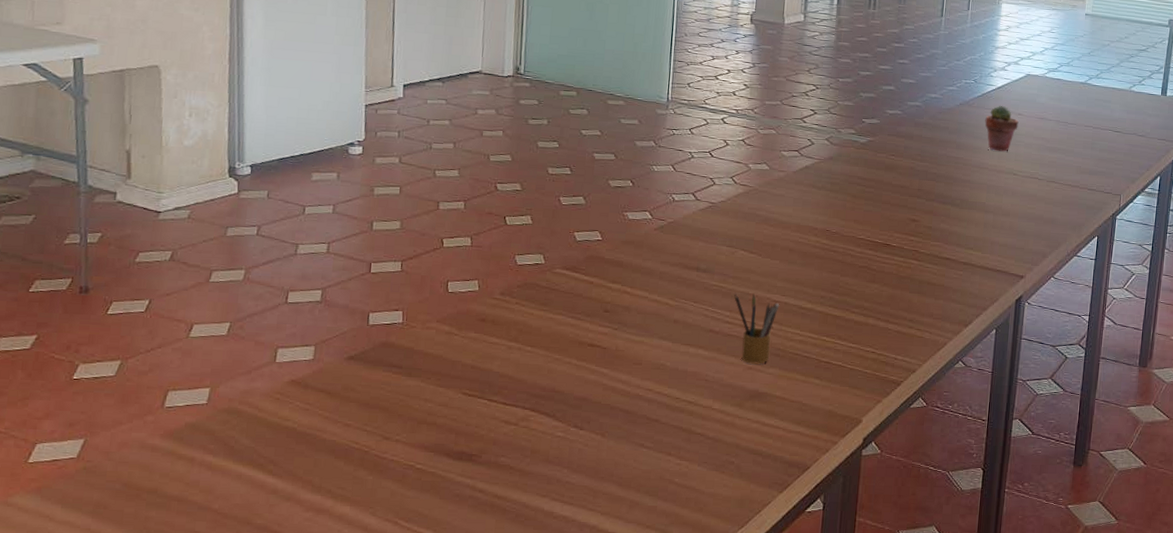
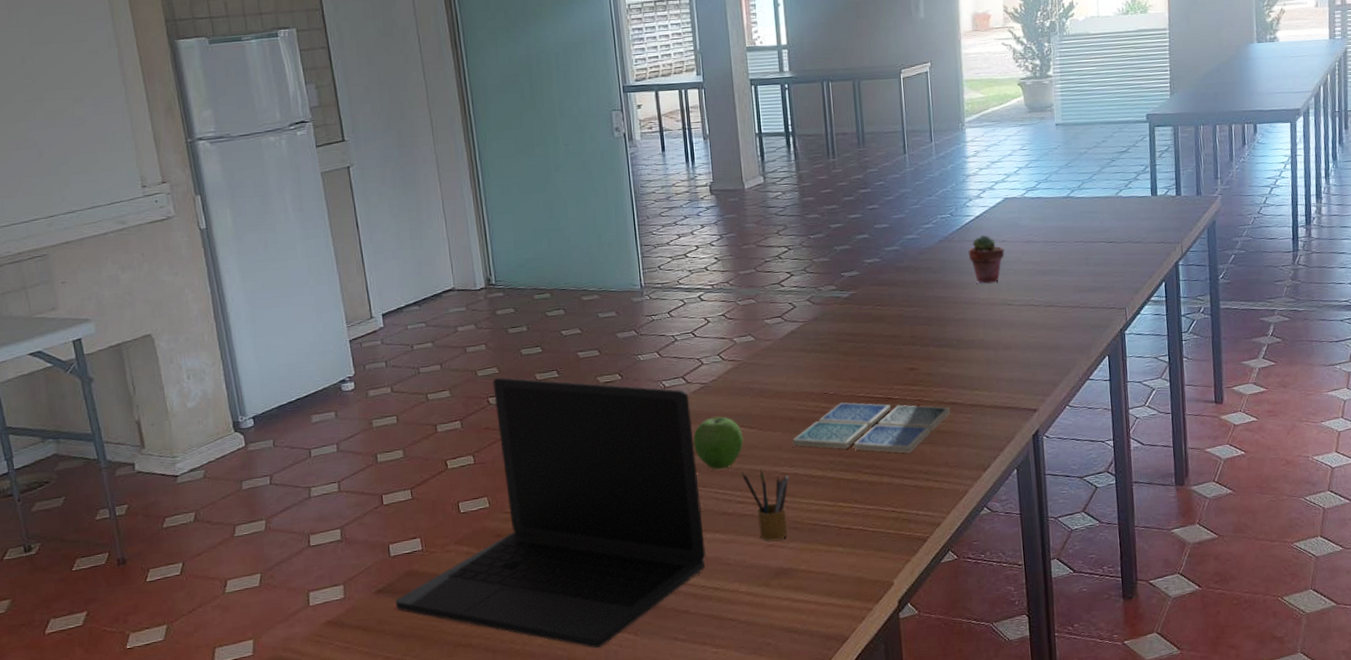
laptop: none [365,165,696,444] -> present [395,377,706,648]
fruit: none [692,236,742,288] -> present [693,416,744,470]
drink coaster: none [788,242,943,299] -> present [792,402,950,453]

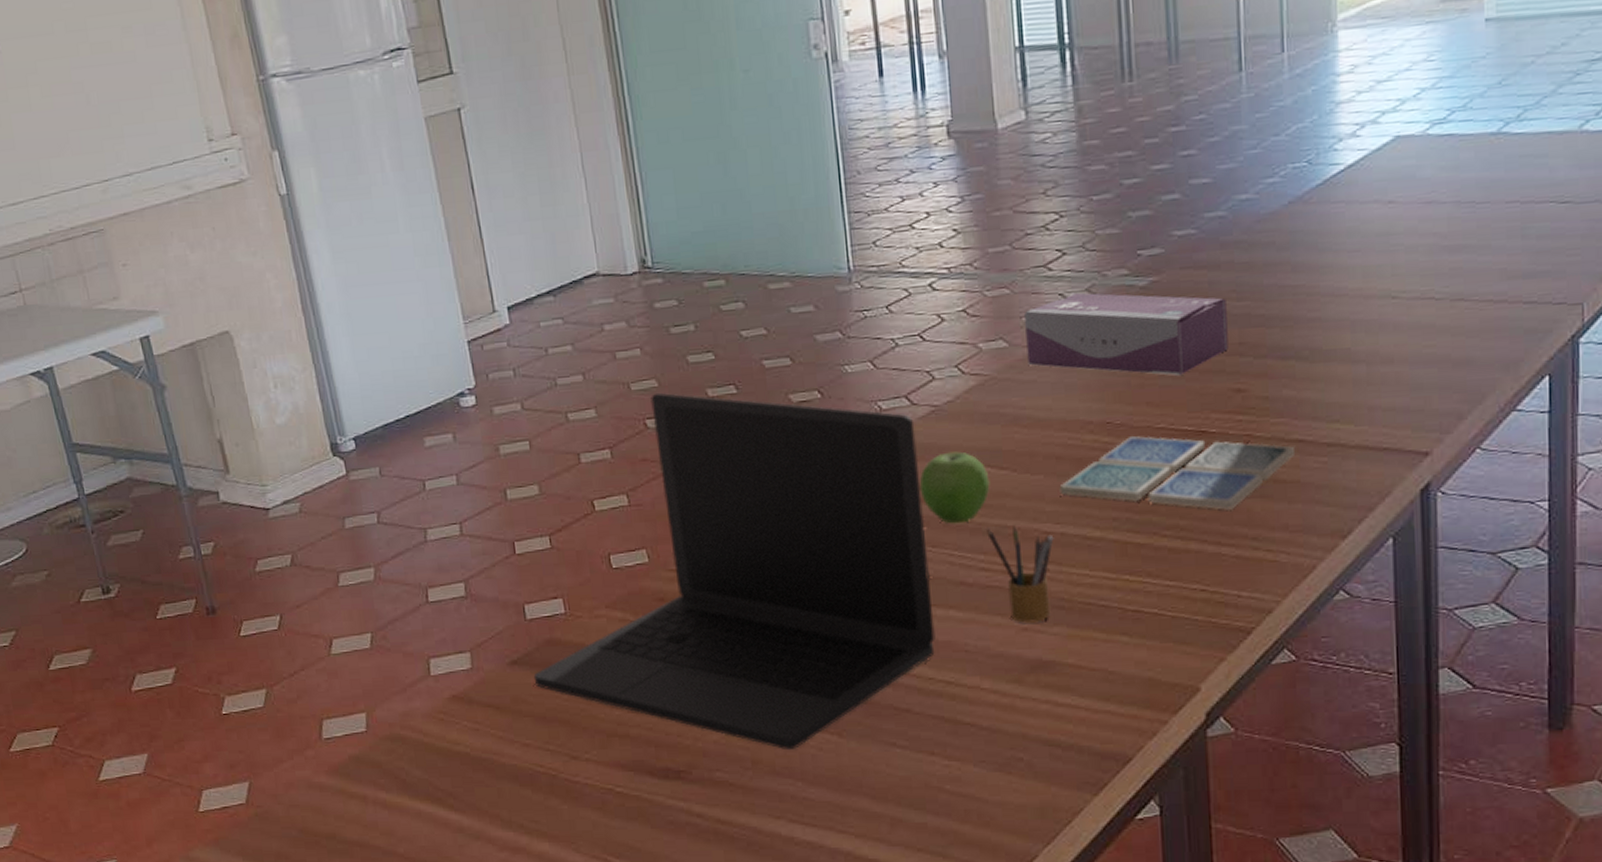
tissue box: none [765,302,904,359] -> present [1024,292,1228,376]
potted succulent: present [968,235,1005,284] -> none [1333,193,1391,266]

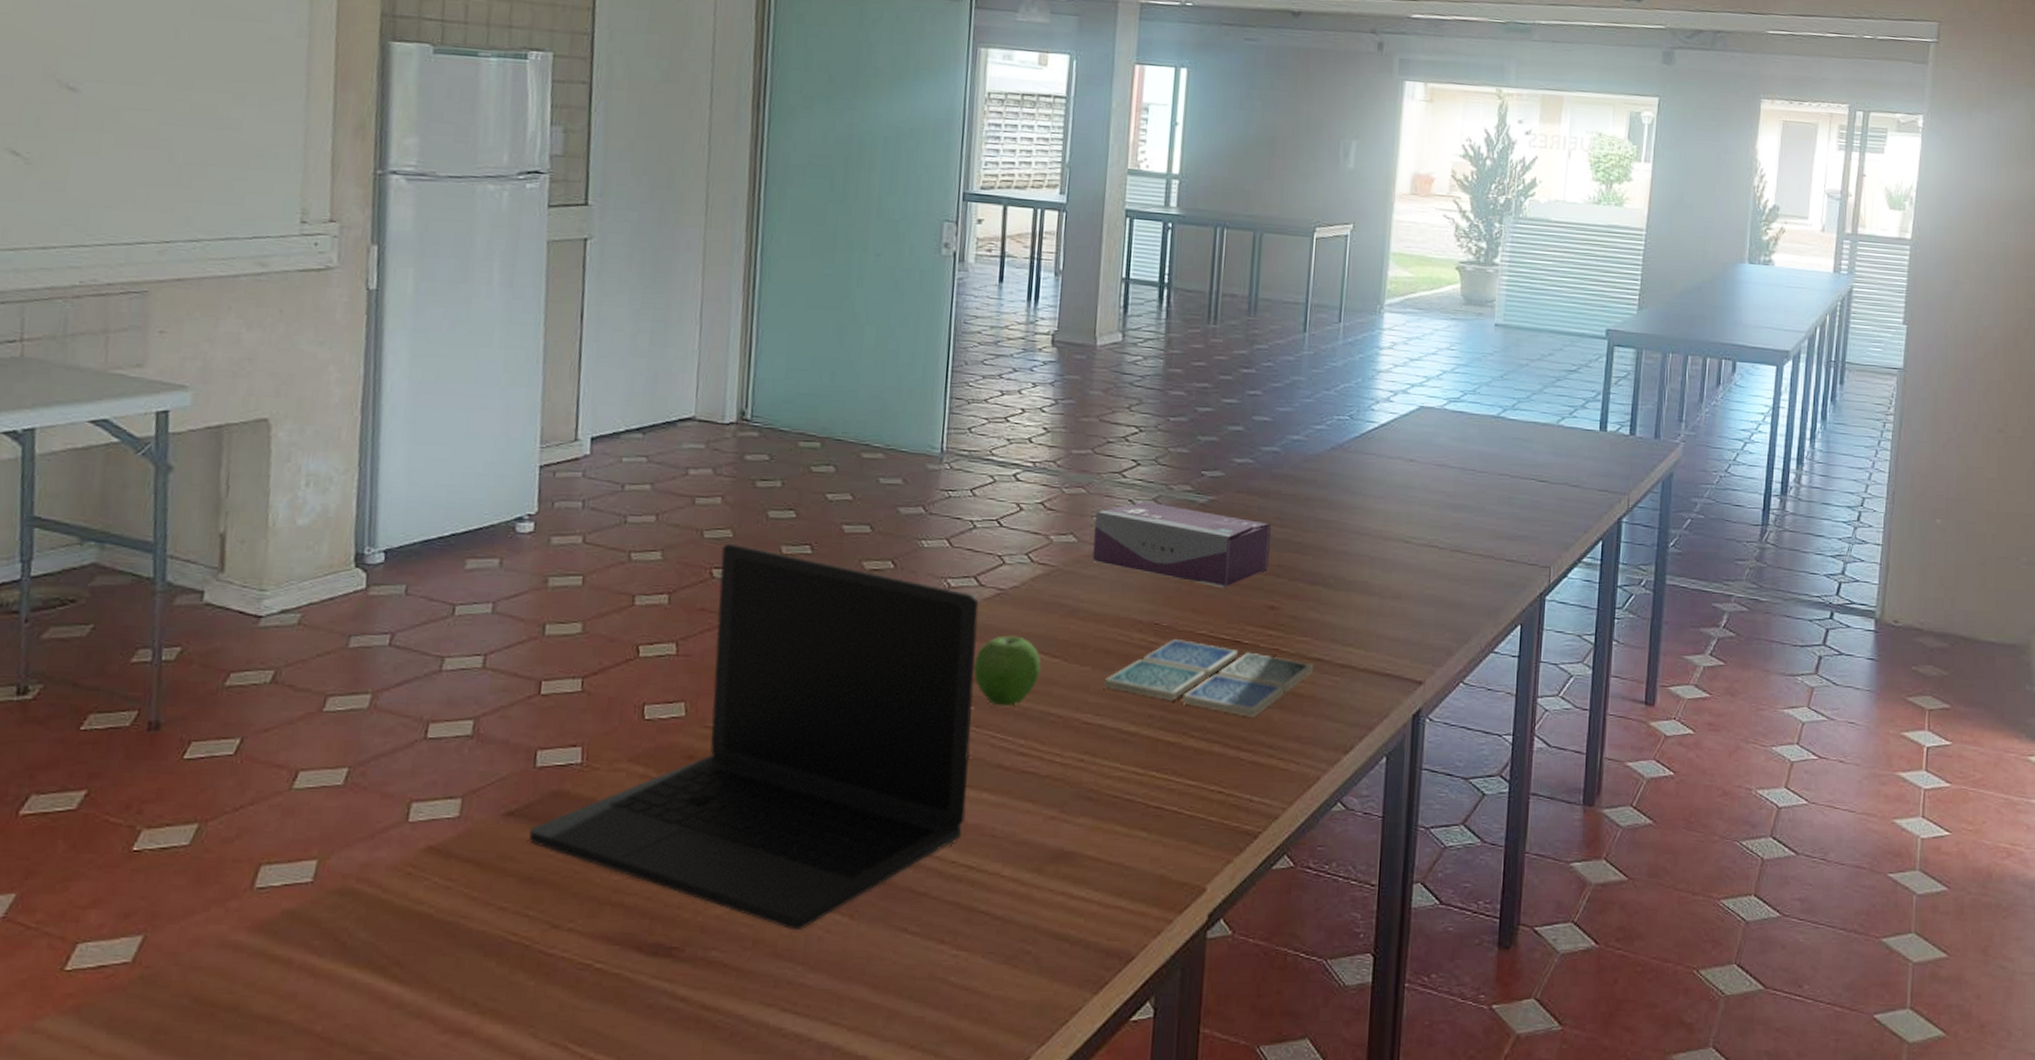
pencil box: present [987,525,1054,623] -> none [1030,713,1093,812]

